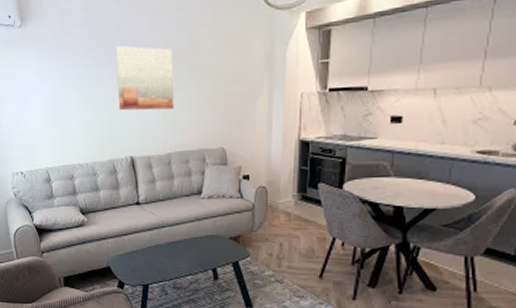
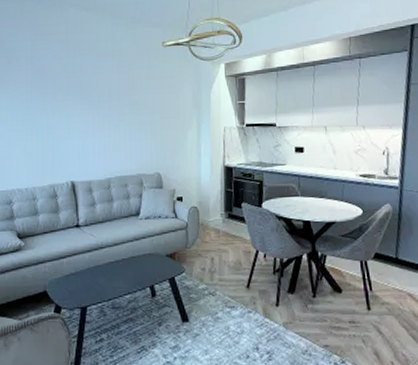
wall art: present [115,45,174,111] -> none [59,81,114,140]

